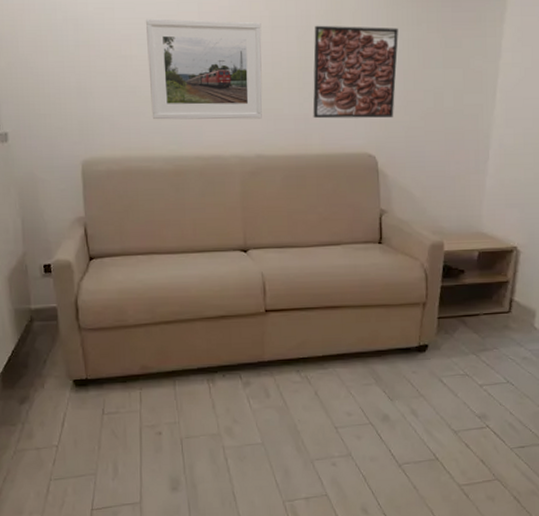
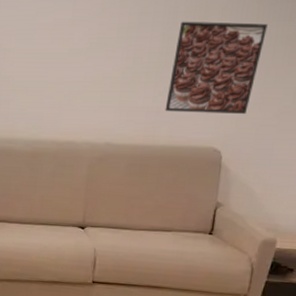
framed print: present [145,18,263,120] -> none [20,15,129,110]

